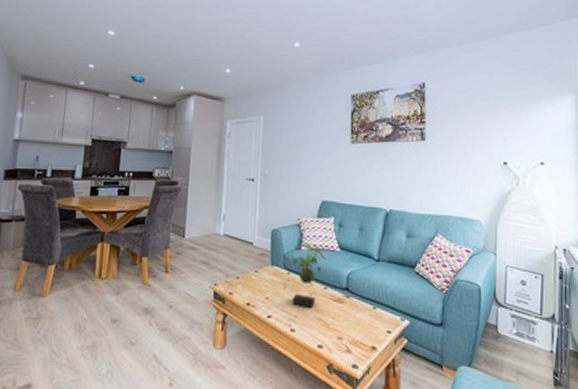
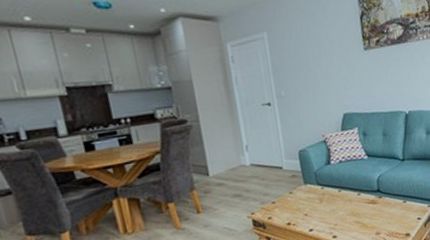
plant: present [292,242,326,308] -> none [321,156,356,215]

